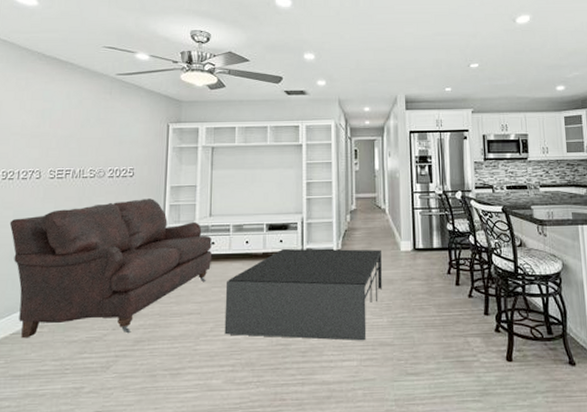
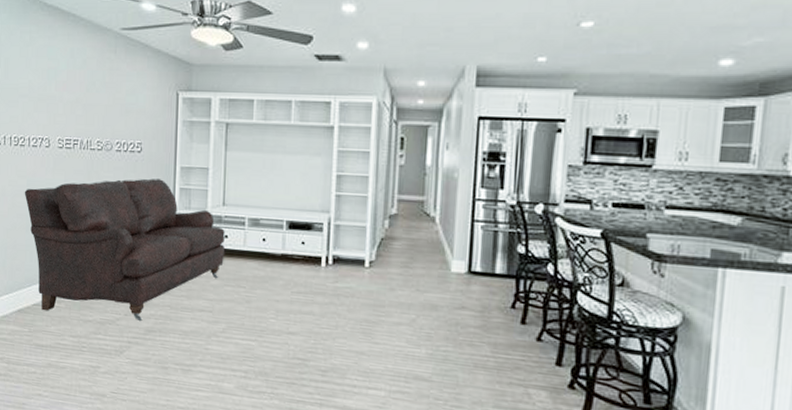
coffee table: present [224,248,382,341] -> none [237,251,425,371]

